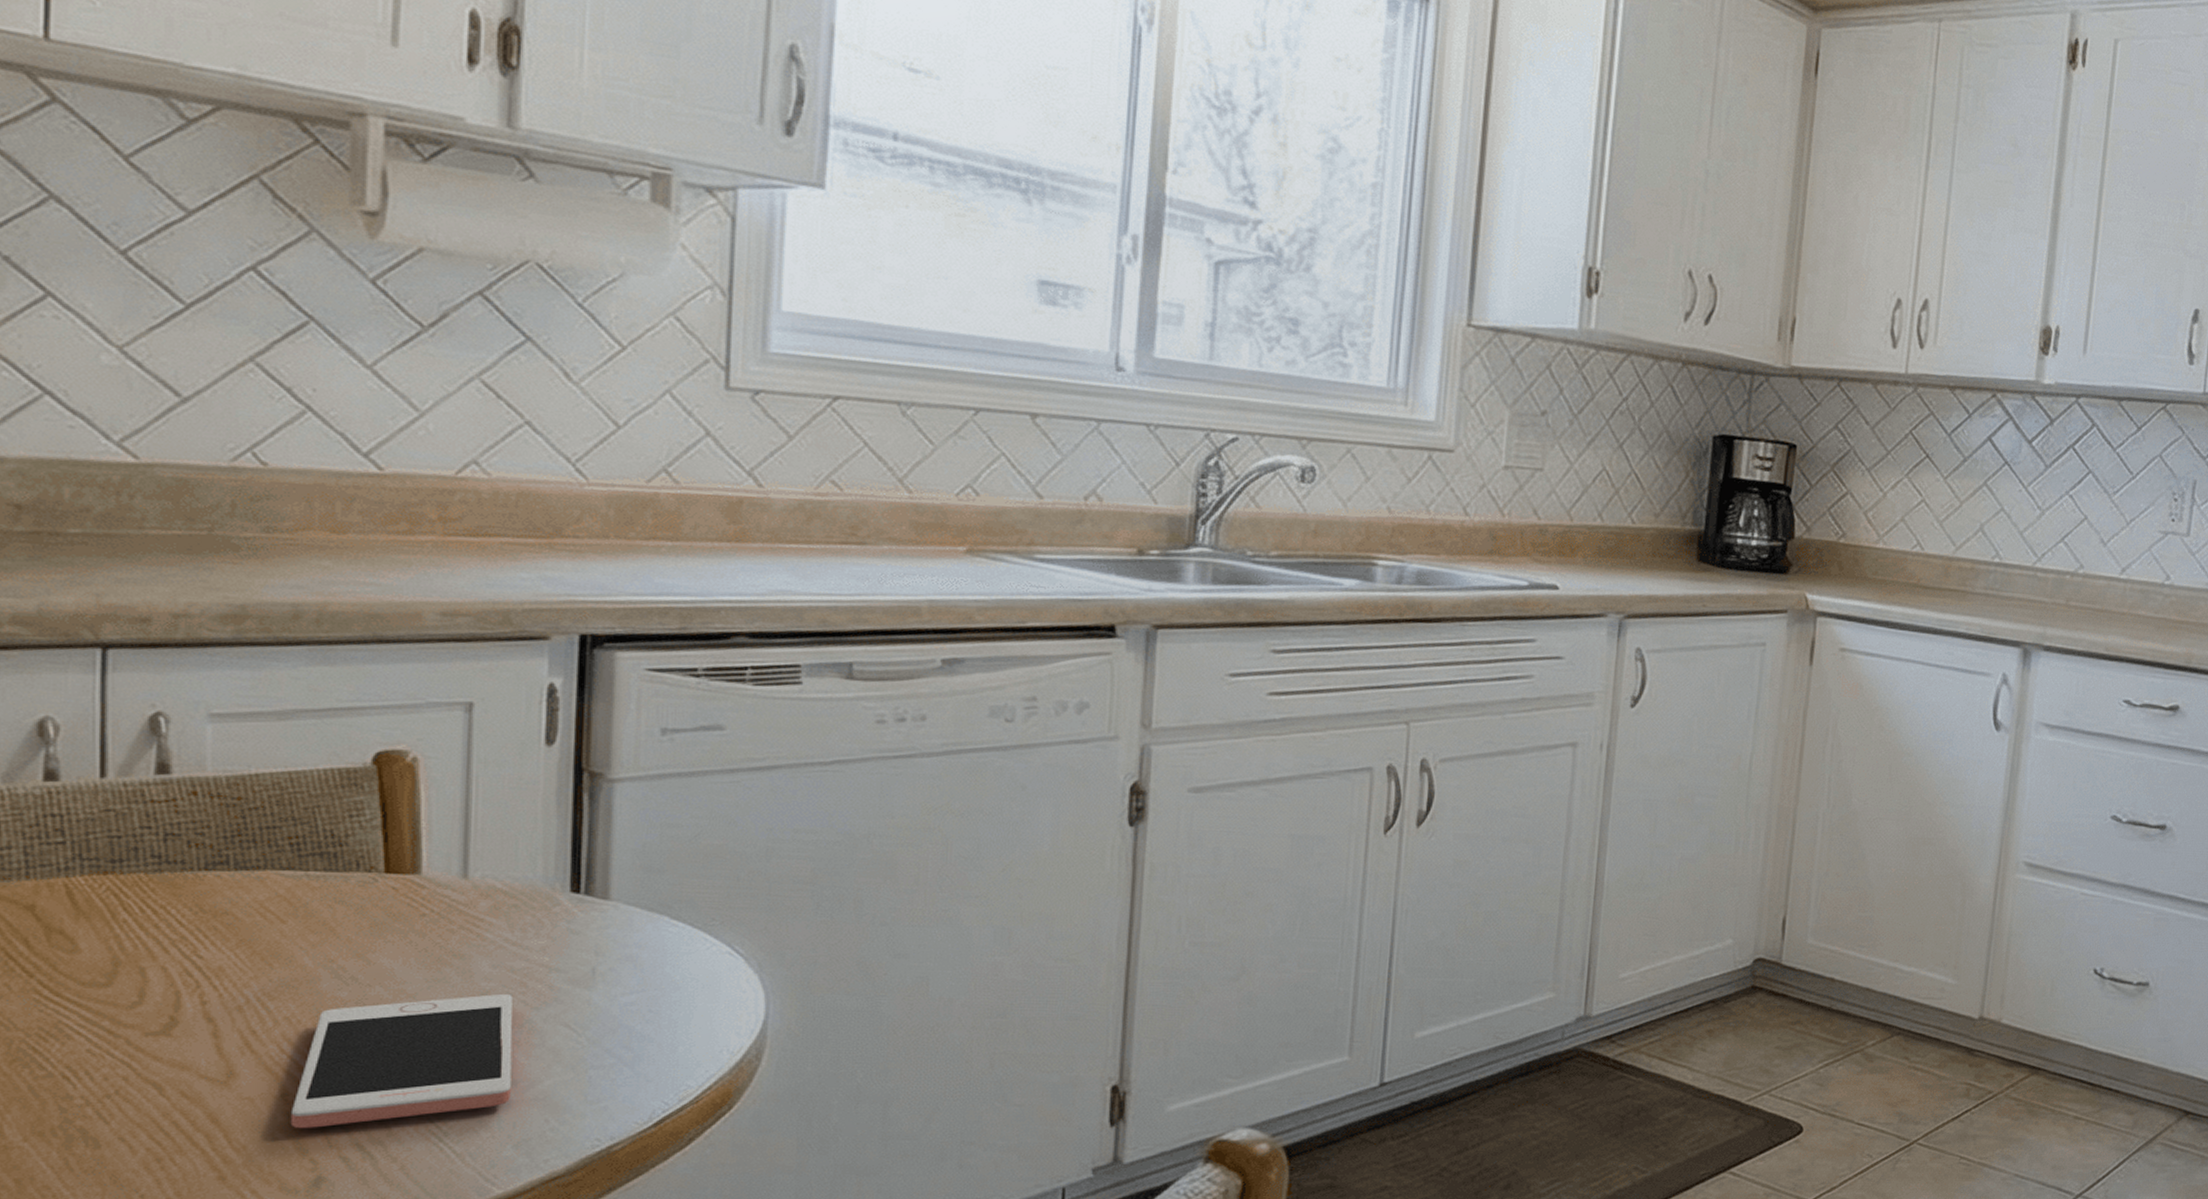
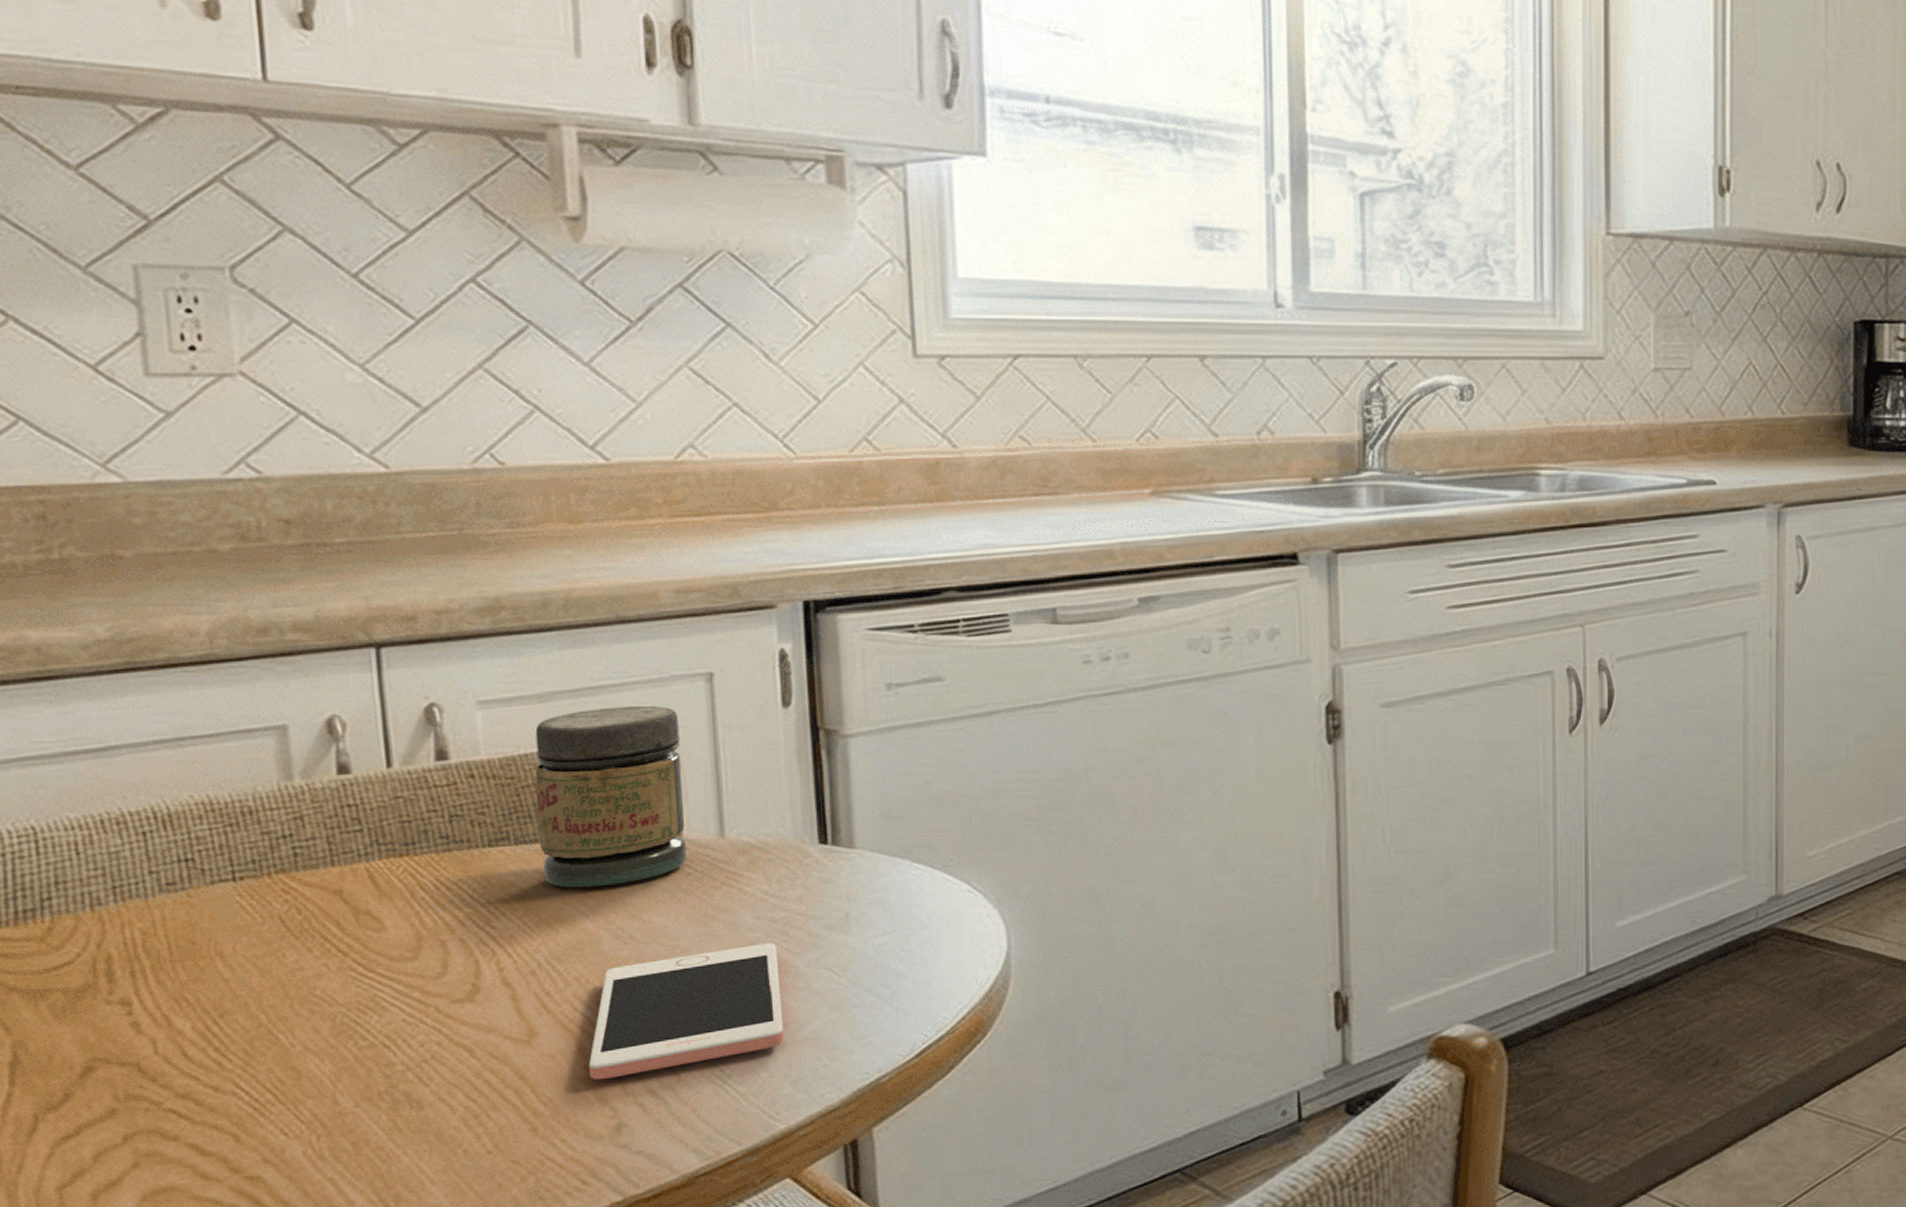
jar: none [262,731,430,922] -> present [535,706,686,888]

